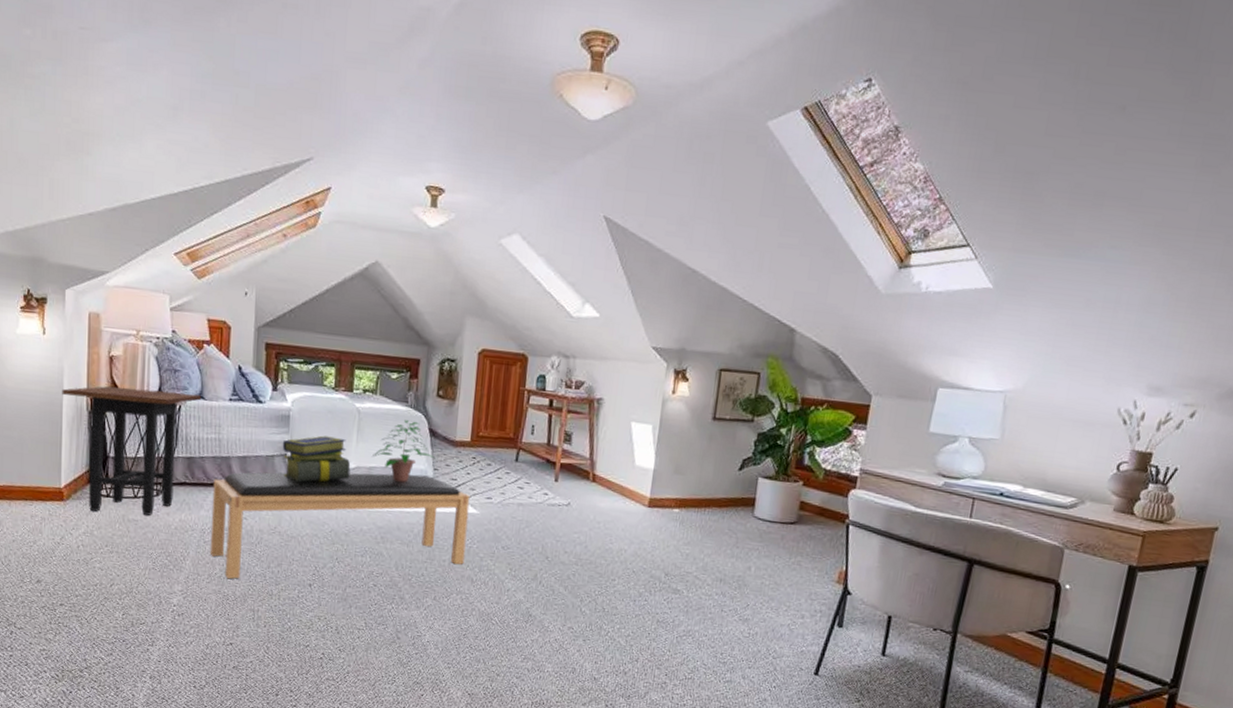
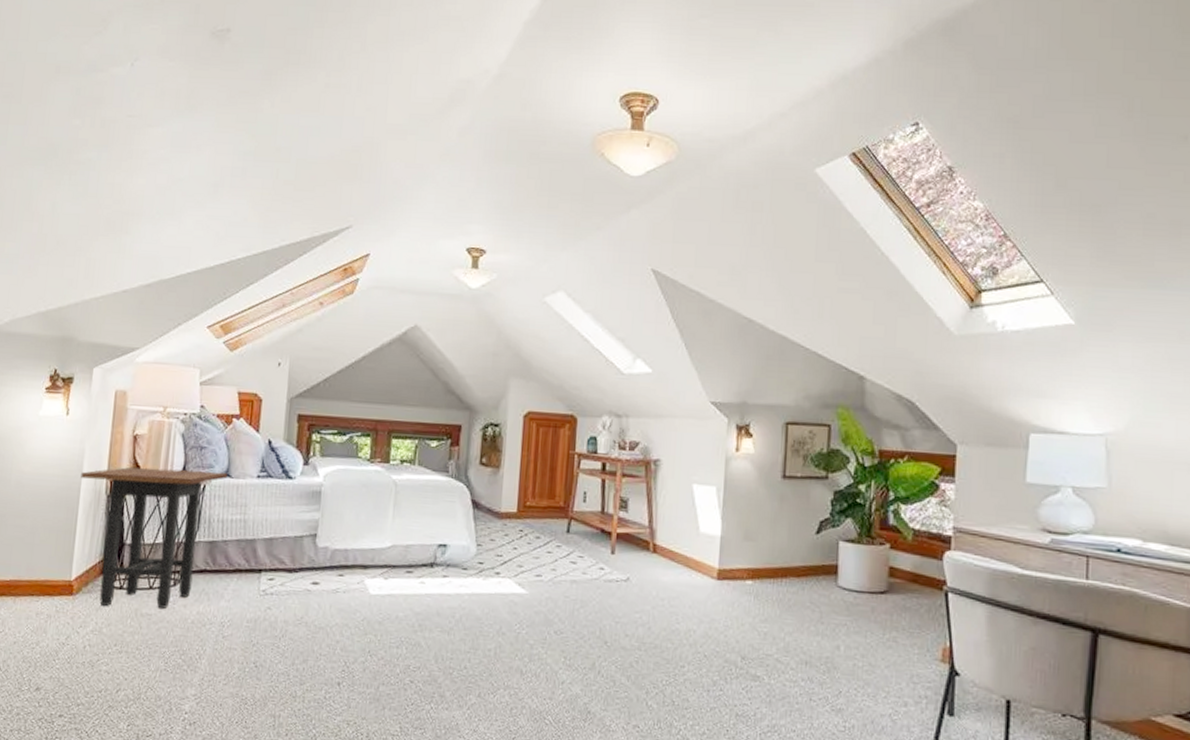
bench: present [210,472,470,579] -> none [228,551,518,680]
stack of books: present [282,435,351,483] -> none [312,512,386,565]
potted plant: present [372,420,436,482] -> none [410,491,479,561]

